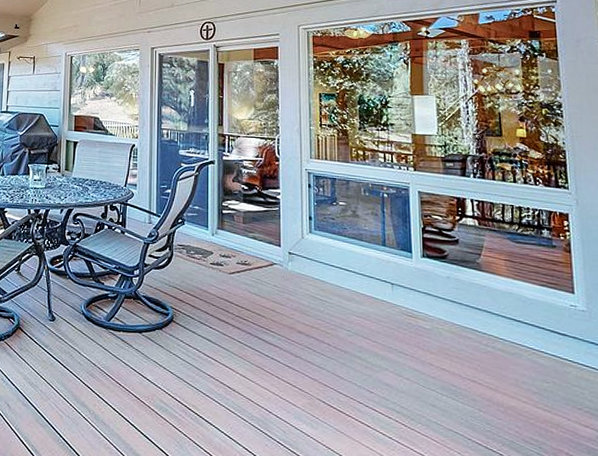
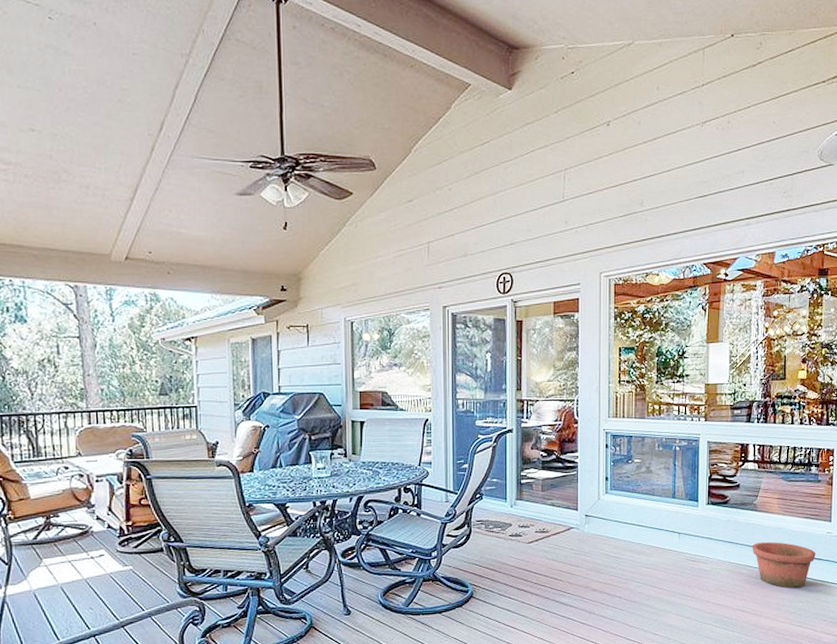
pot: none [478,306,559,365] -> present [752,542,816,589]

